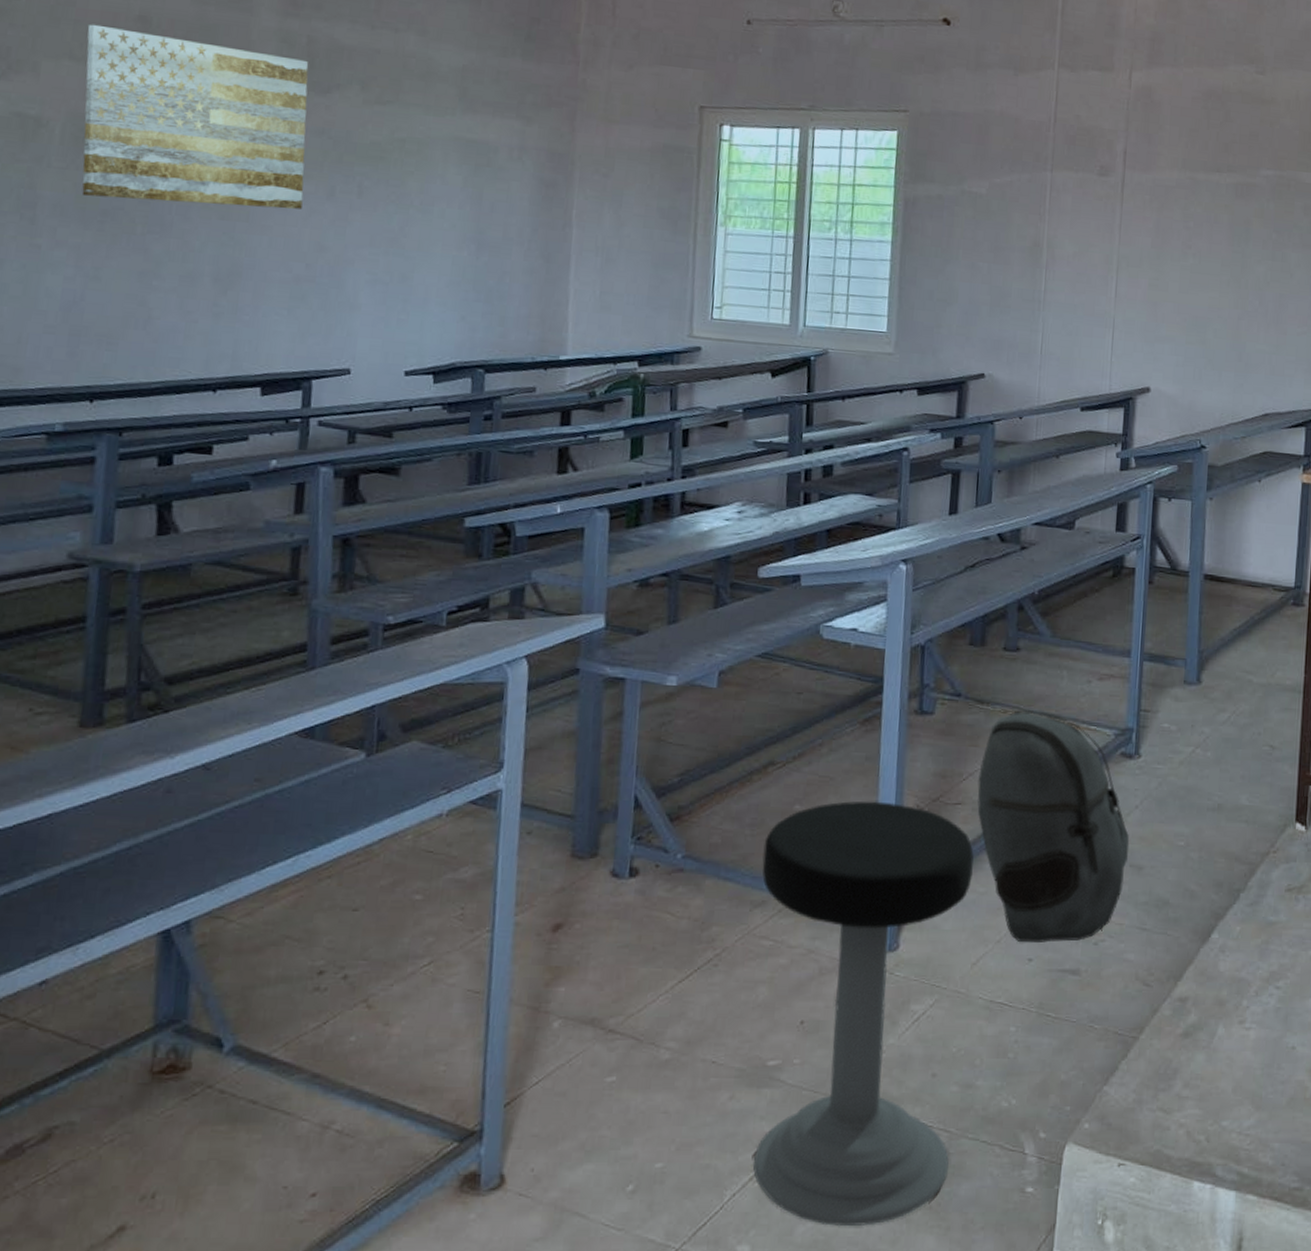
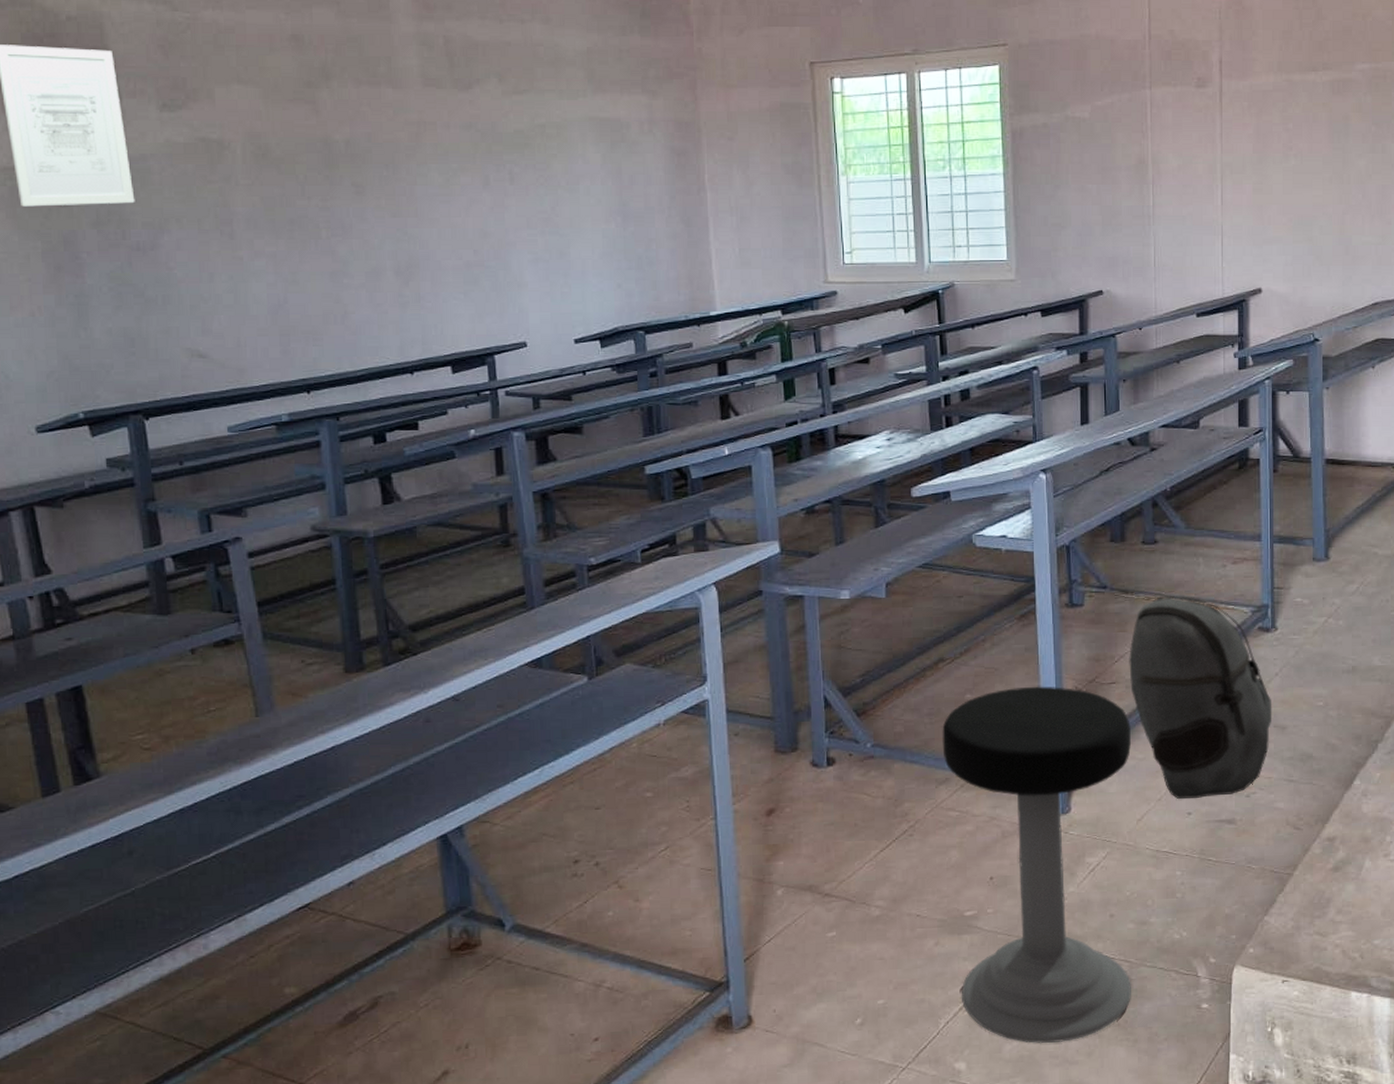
wall art: present [81,24,309,209] -> none [248,48,462,207]

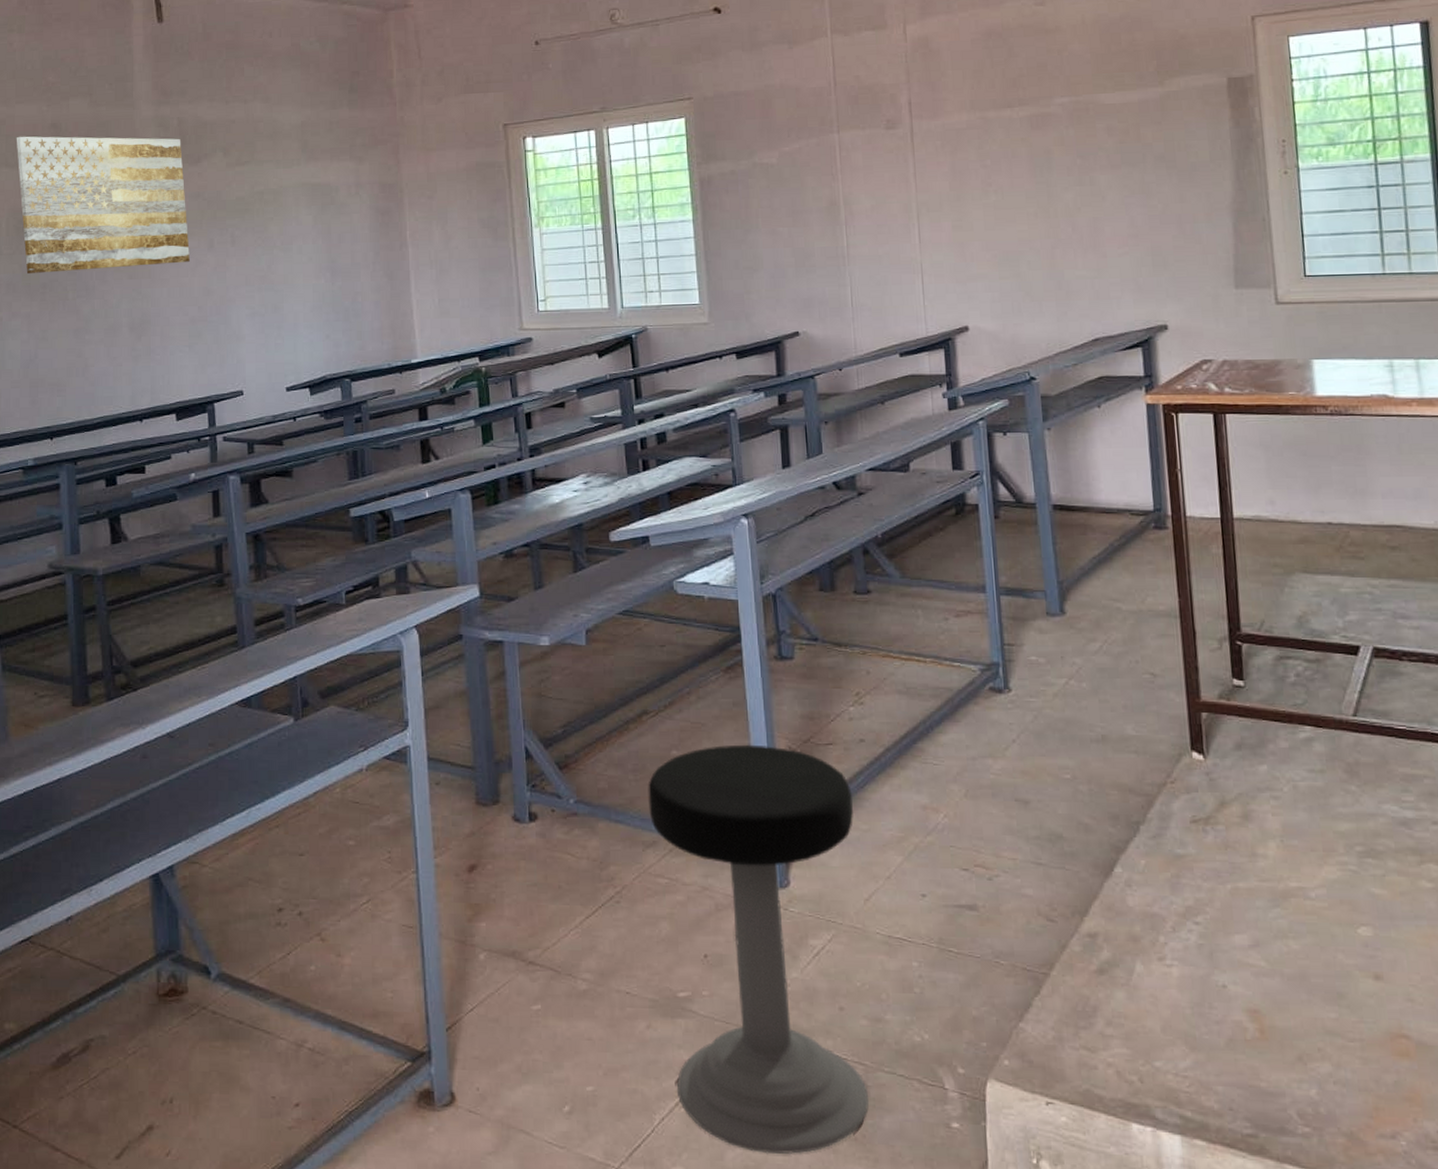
wall art: none [248,48,462,207] -> present [16,136,190,273]
backpack: present [1129,595,1273,800] -> none [846,649,1013,879]

